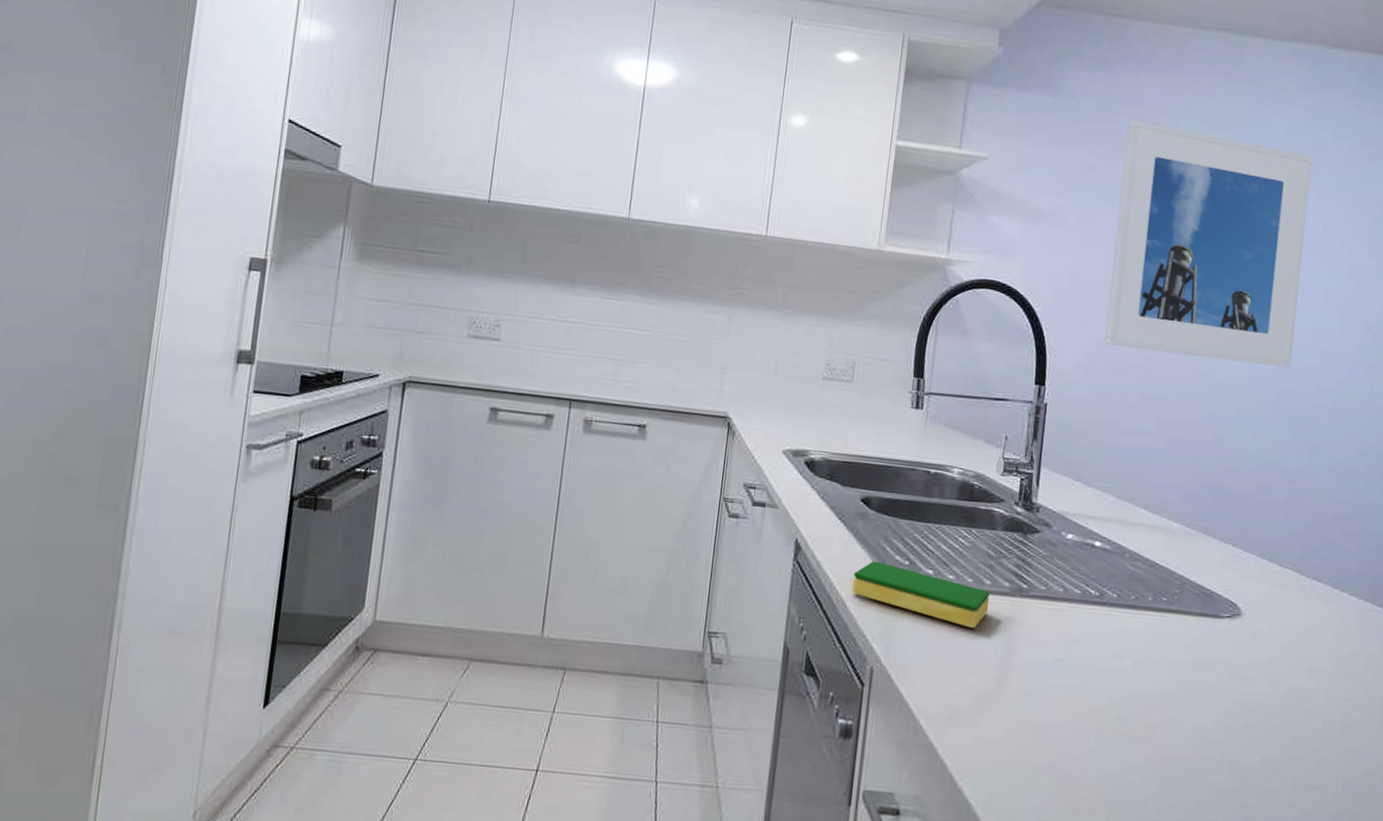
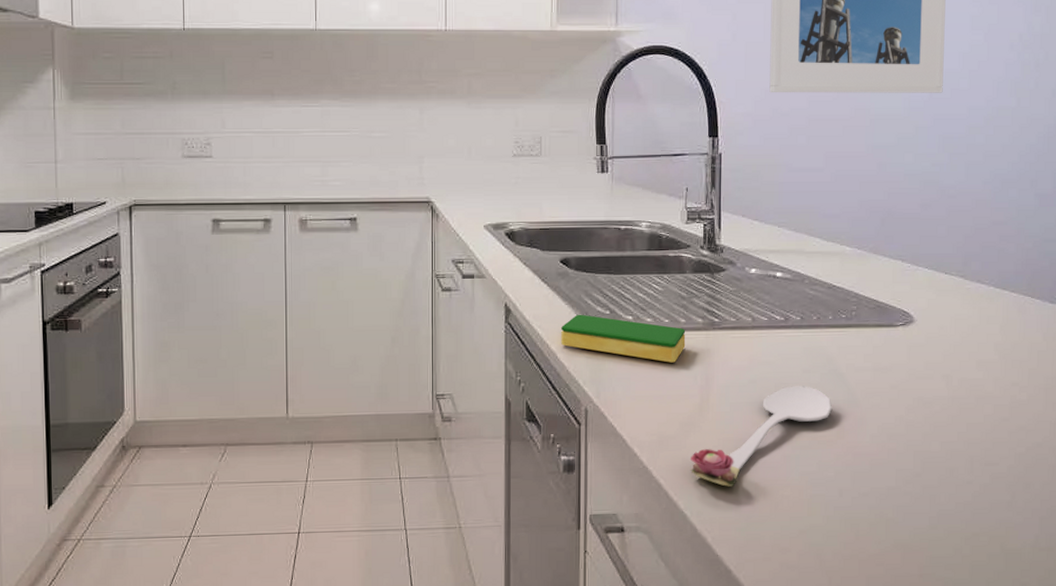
spoon: none [980,670,1144,778] -> present [690,386,832,487]

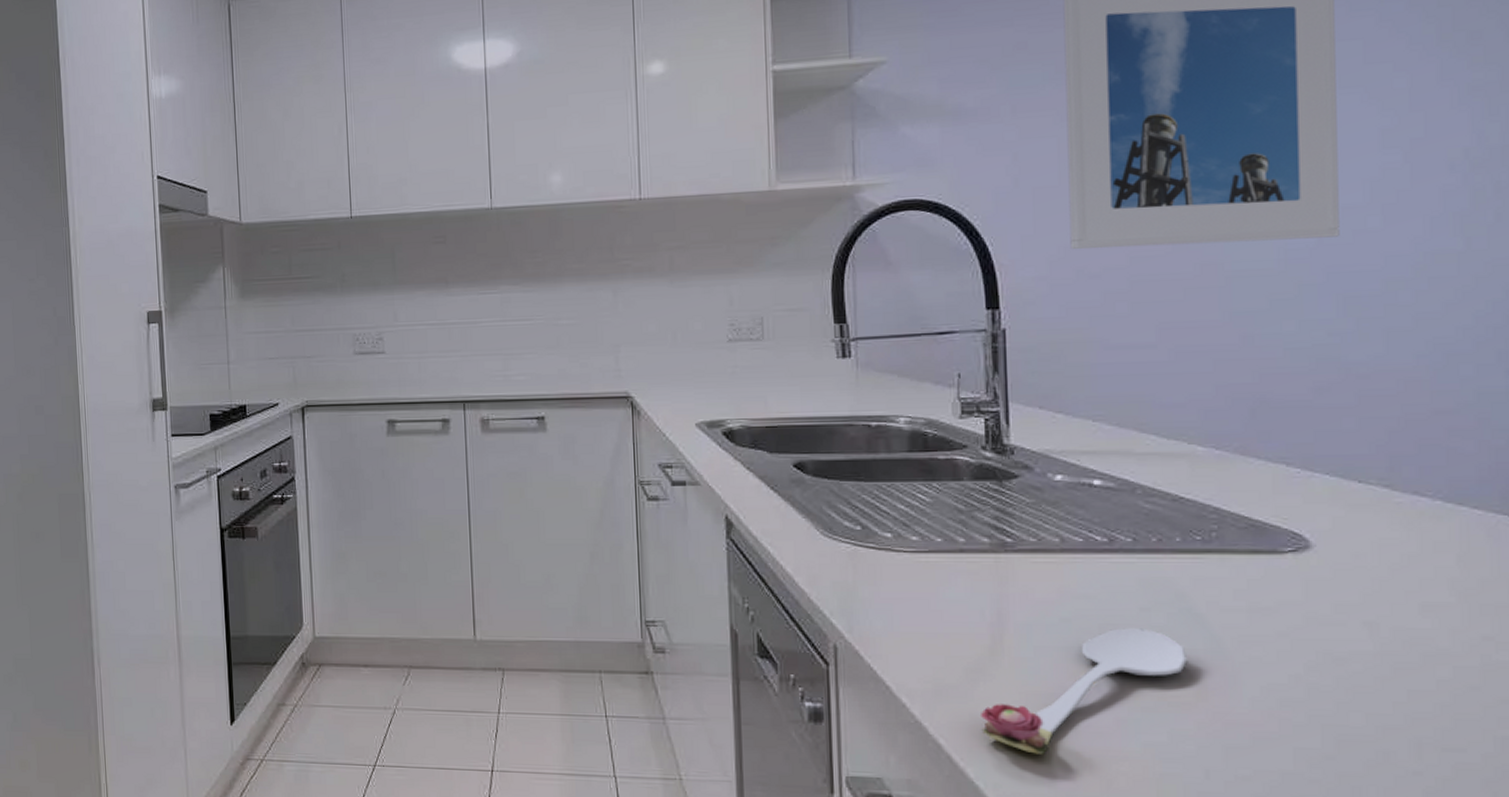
dish sponge: present [561,314,686,363] -> none [798,530,967,593]

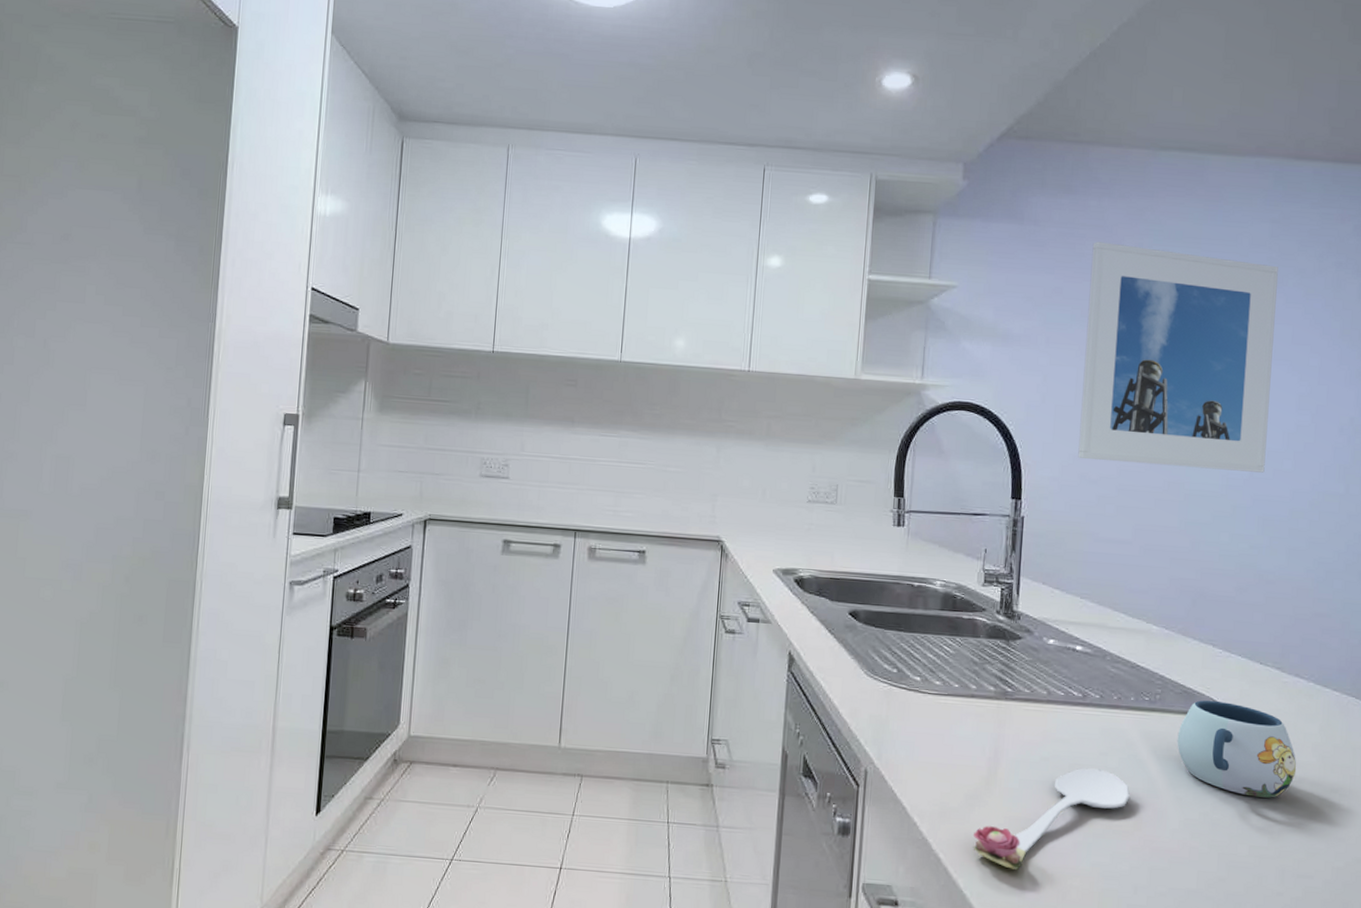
mug: none [1247,533,1427,652] -> present [1177,700,1297,798]

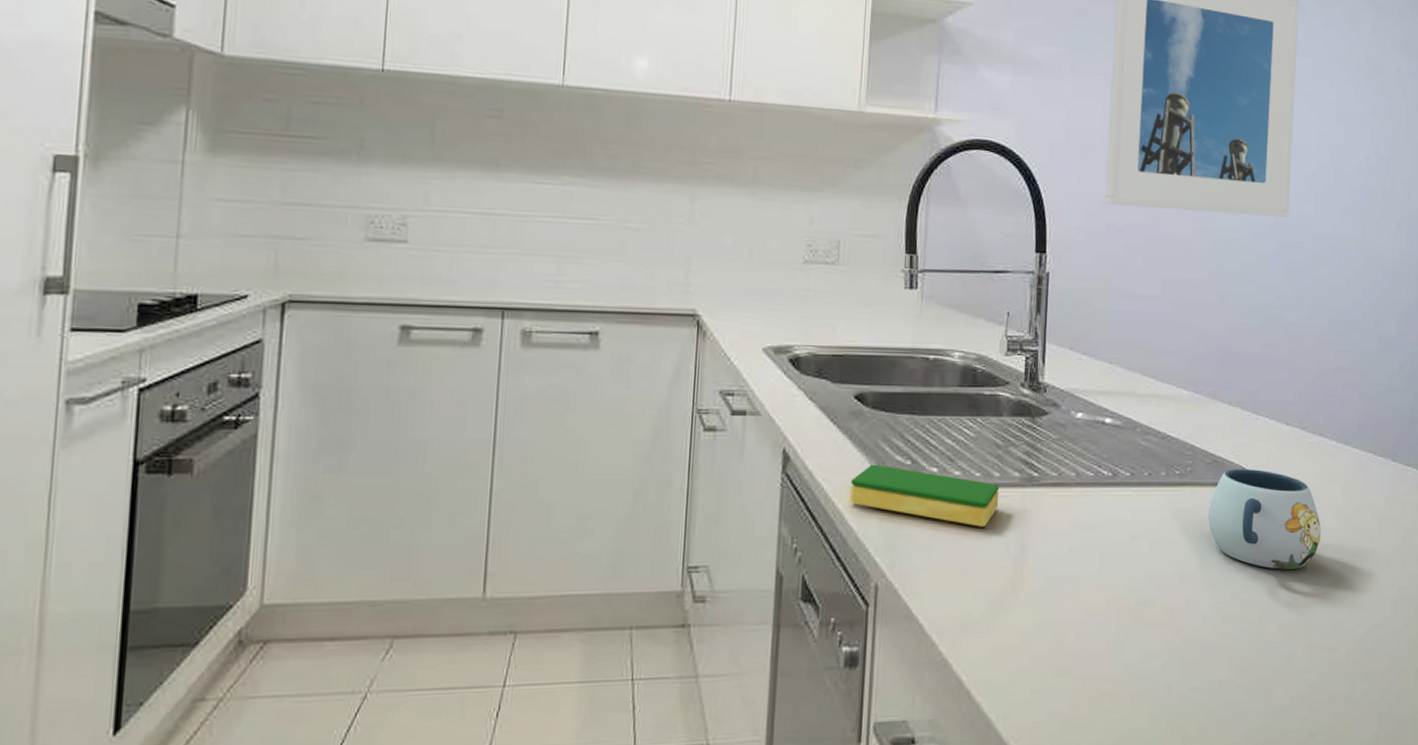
dish sponge: none [844,670,976,731] -> present [850,464,1000,527]
spoon: present [973,768,1130,870] -> none [998,556,1162,682]

